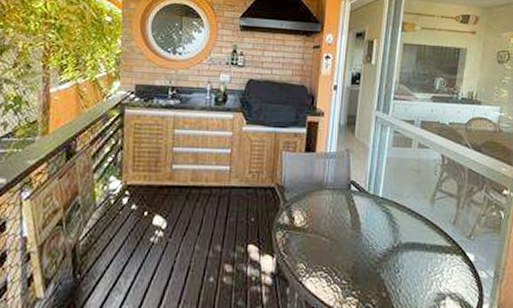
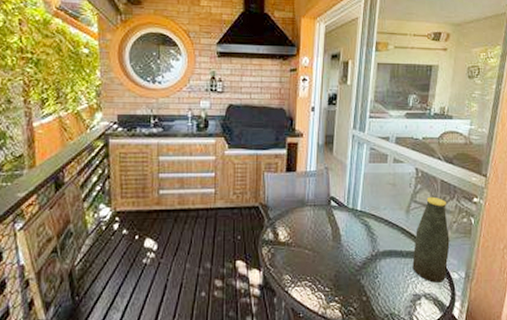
bottle: none [437,186,478,281] -> present [412,196,450,283]

